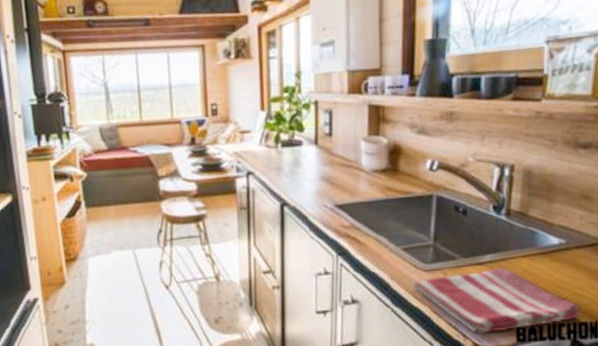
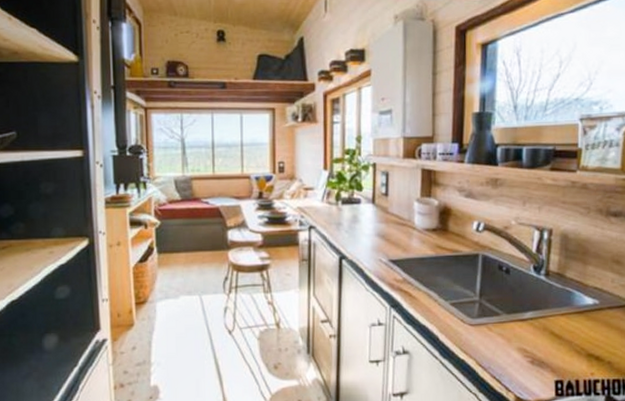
dish towel: present [412,267,581,333] -> none [459,324,614,387]

